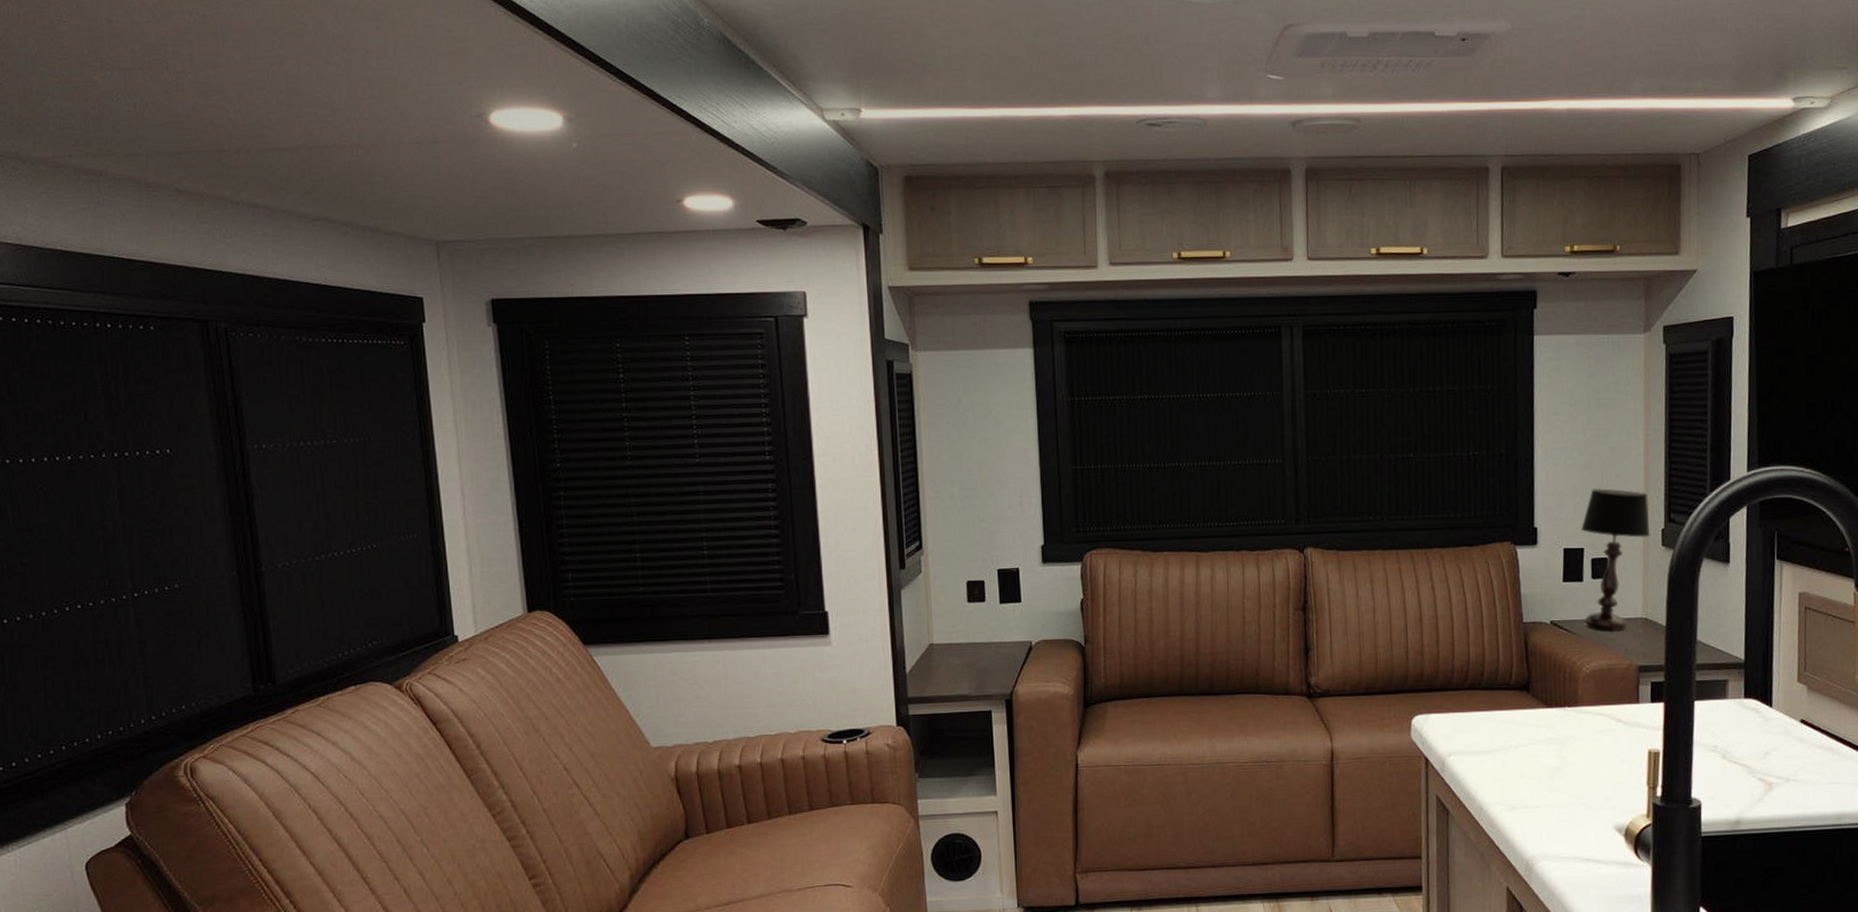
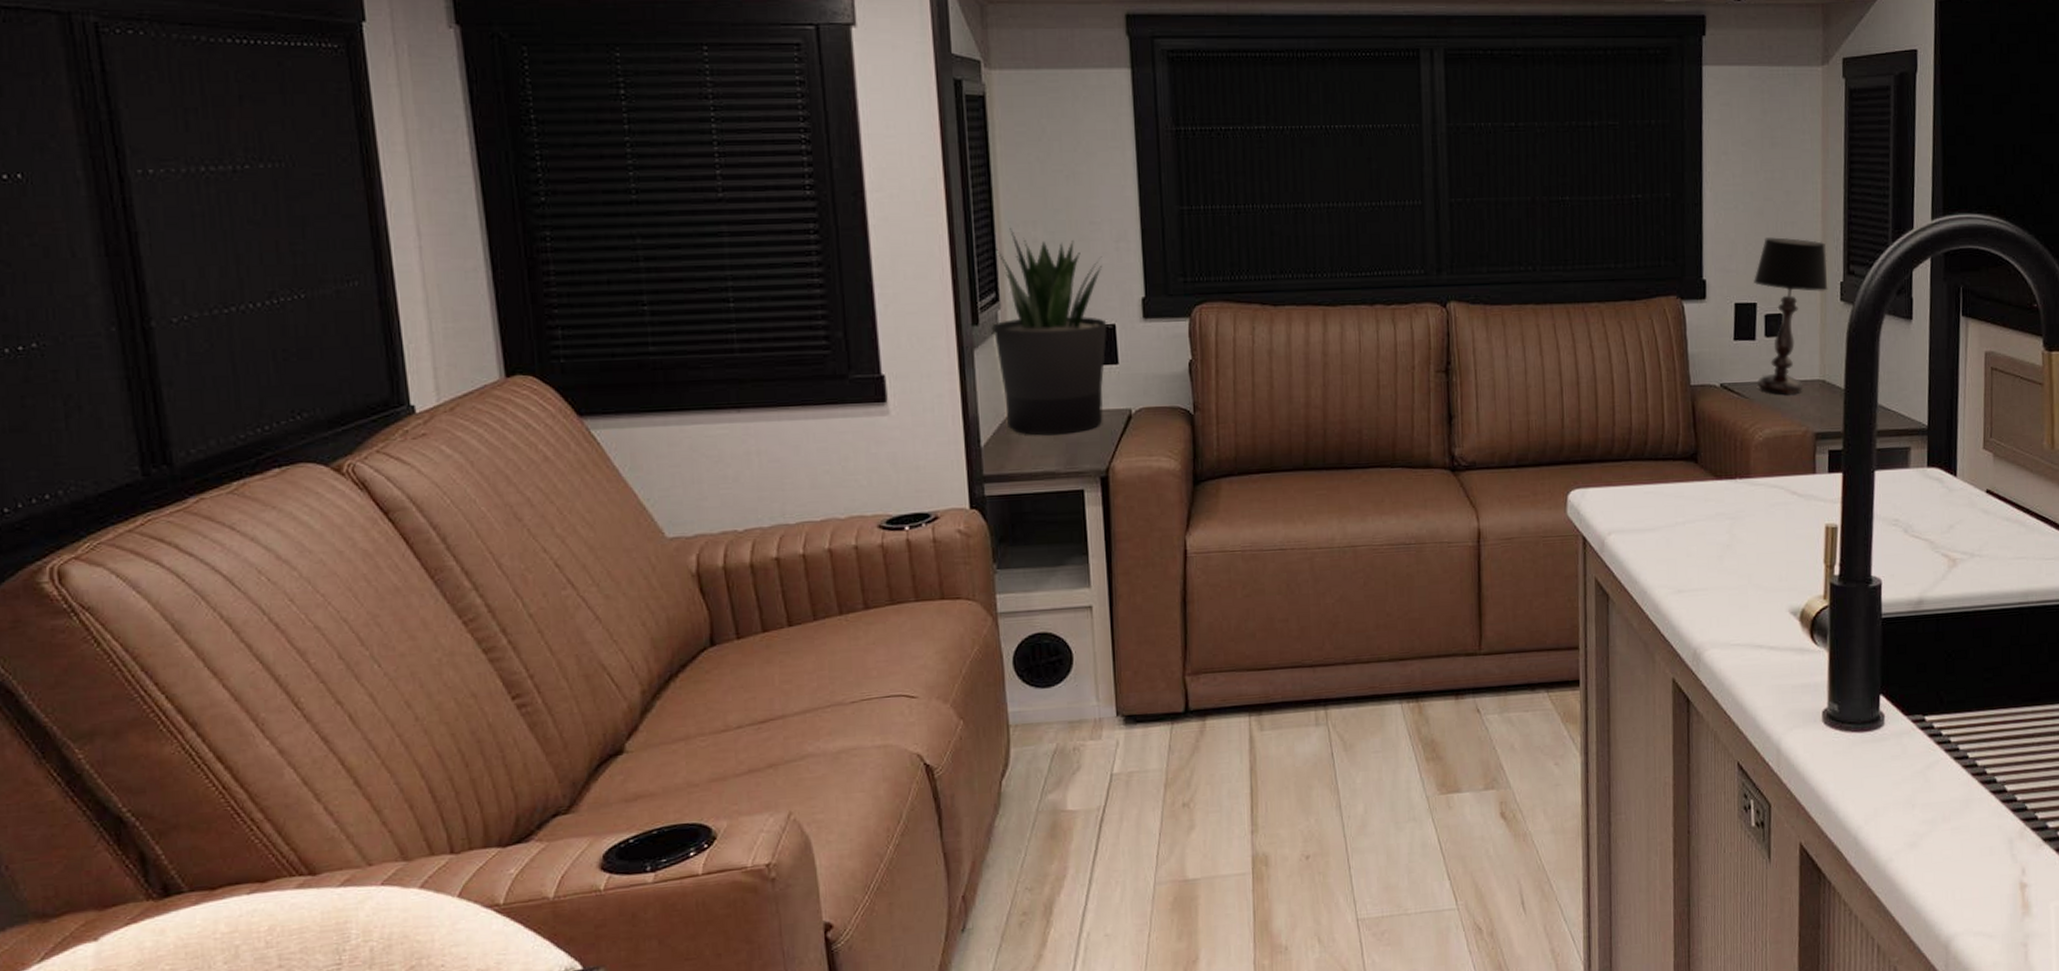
planter: none [918,486,1012,664] -> present [994,228,1107,436]

